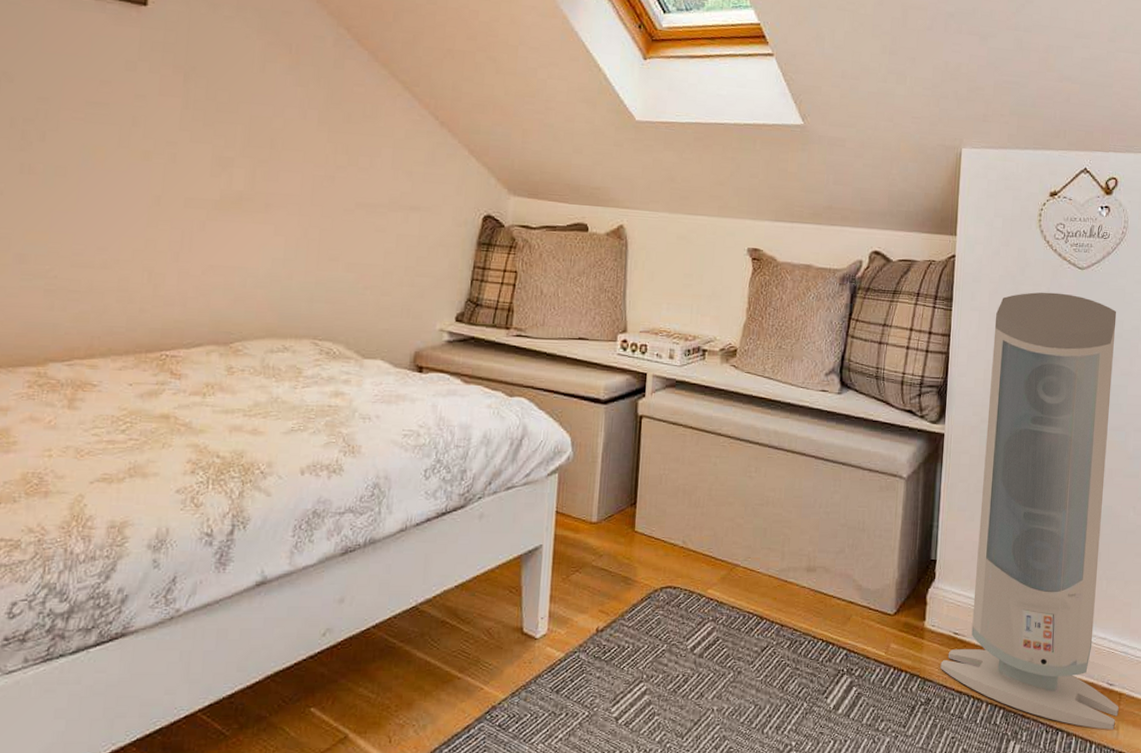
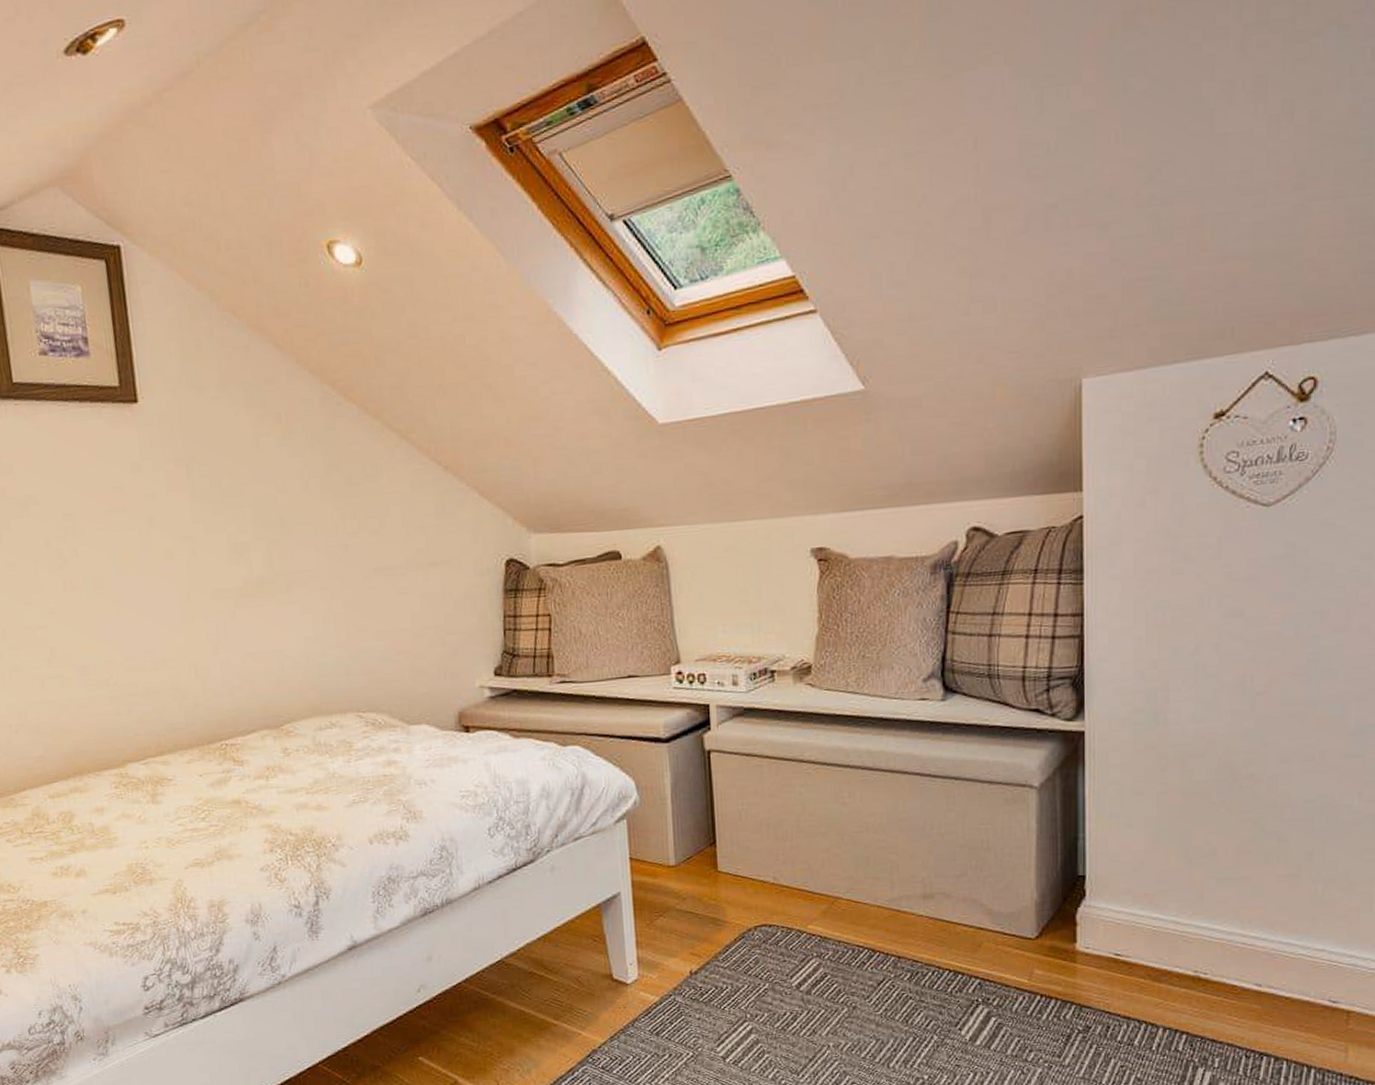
air purifier: present [940,292,1119,730] -> none [1100,540,1347,1053]

